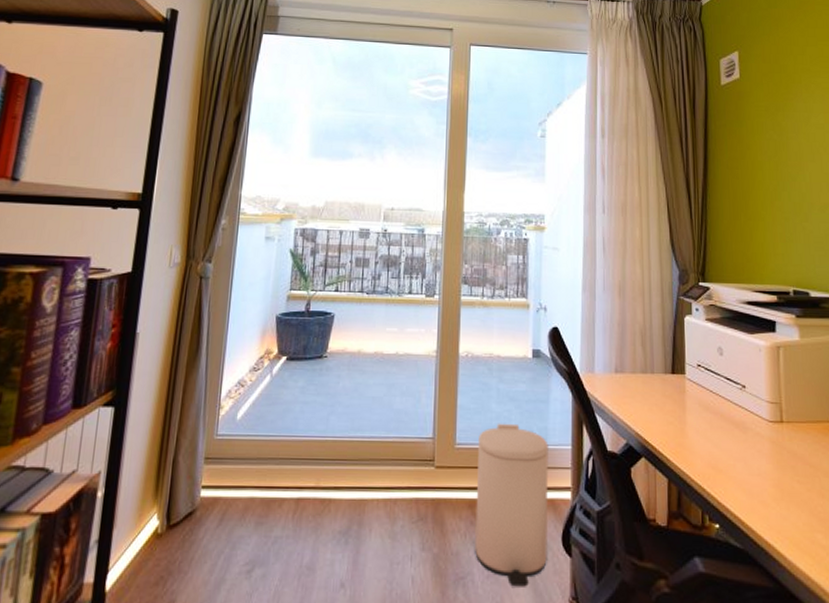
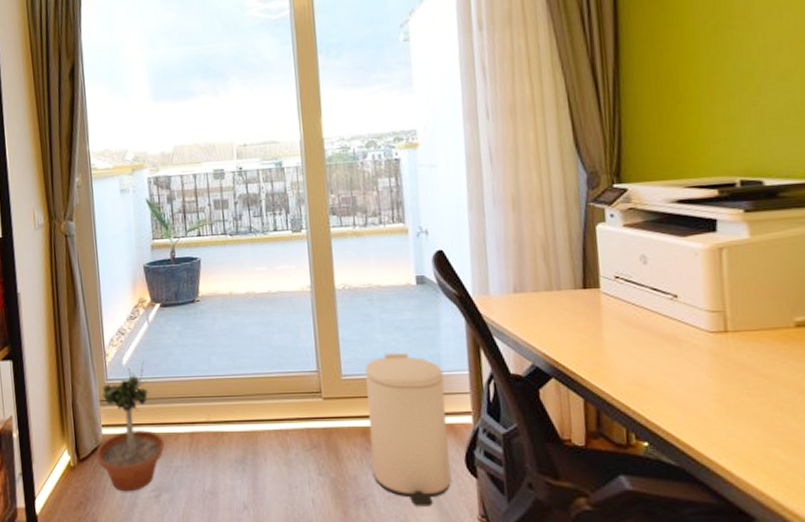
potted tree: none [189,417,267,566] -> present [96,361,165,492]

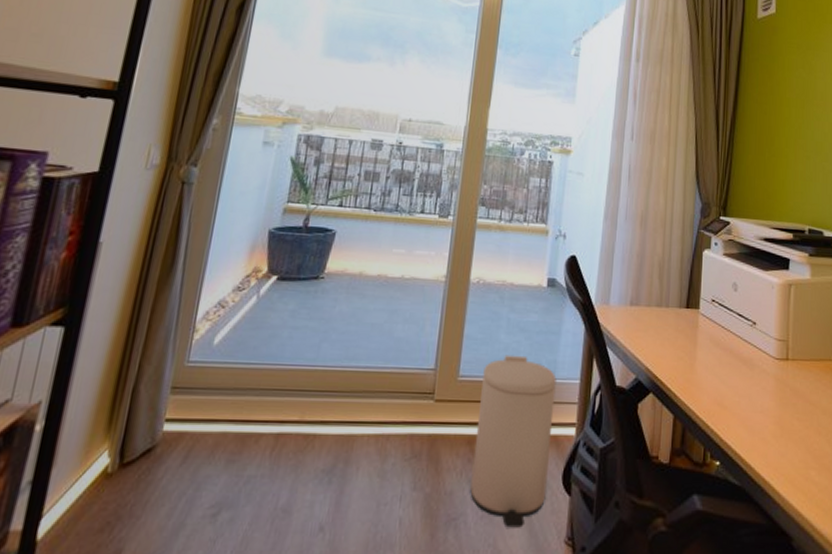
potted tree: present [96,361,165,492] -> none [146,342,242,509]

